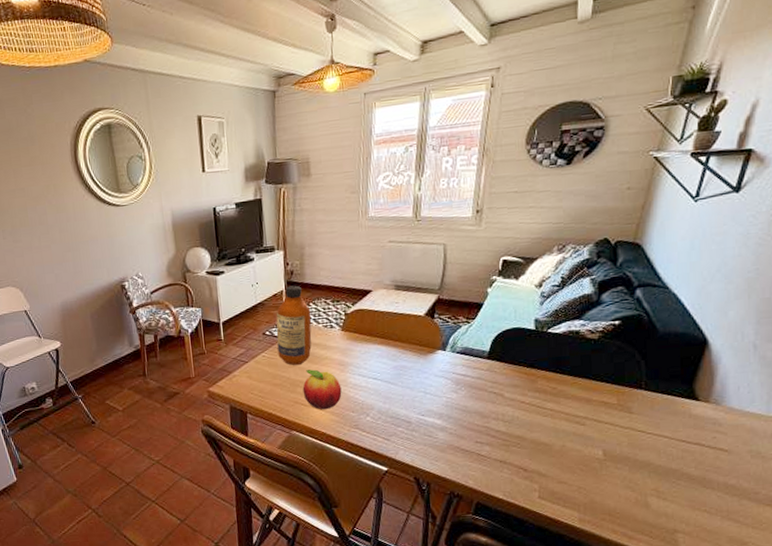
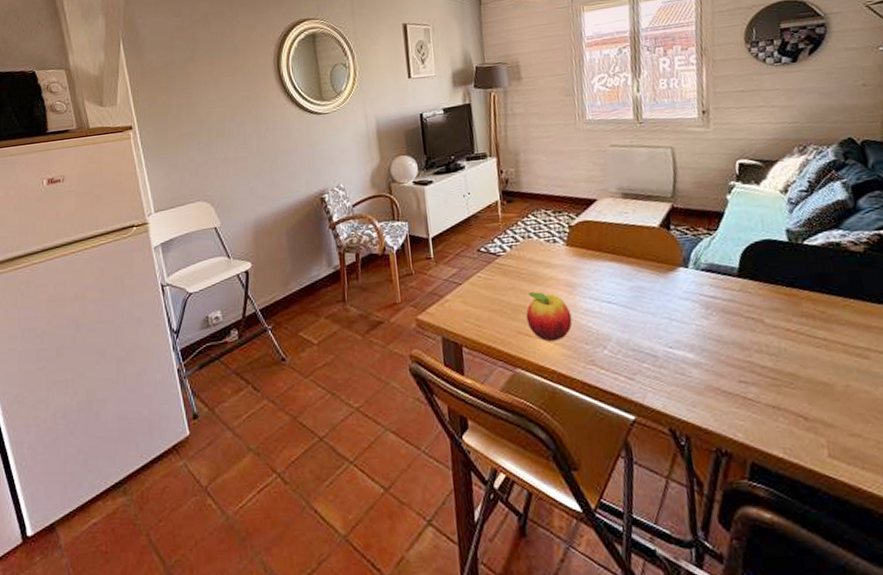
bottle: present [276,285,312,365] -> none [491,195,534,287]

